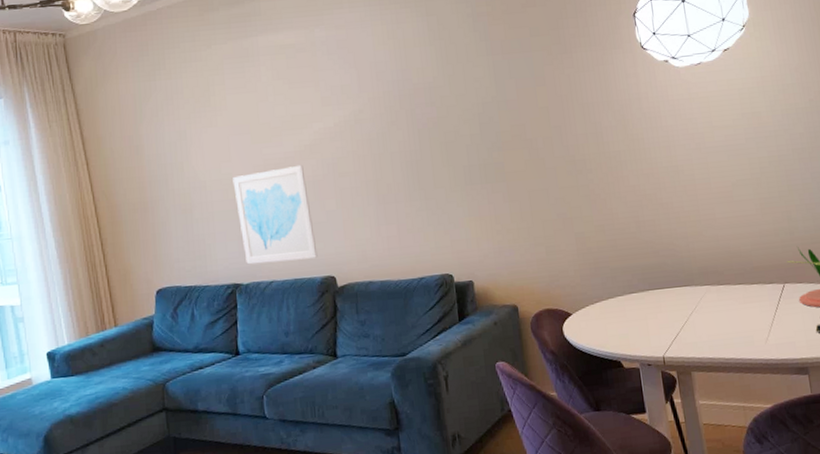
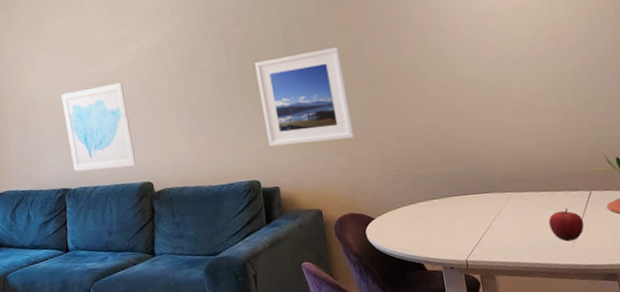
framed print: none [449,131,553,237] -> present [255,47,355,147]
fruit: none [744,301,778,336] -> present [548,208,584,242]

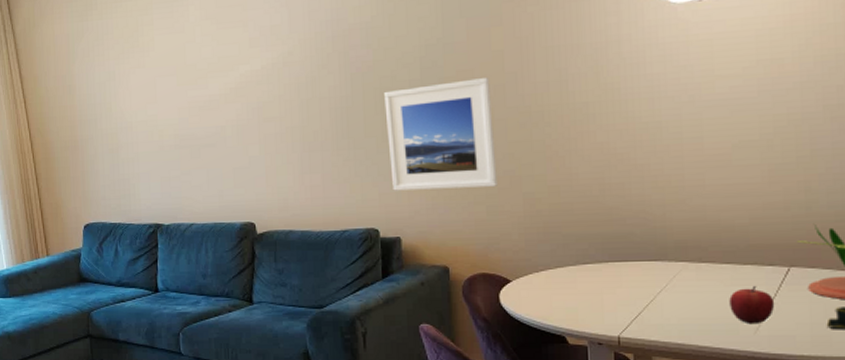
wall art: present [61,82,137,172] -> none [158,108,238,206]

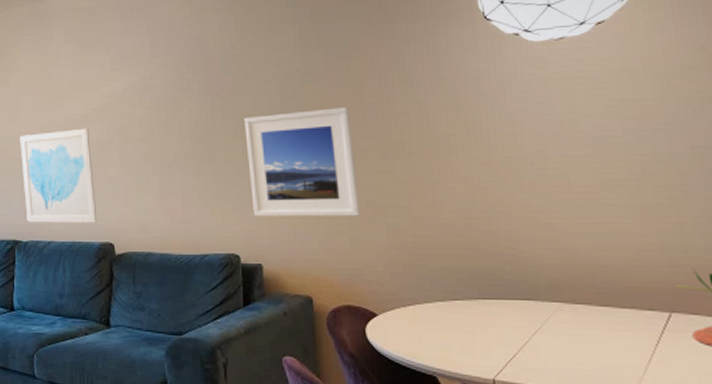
wall art: none [158,108,238,206] -> present [20,128,97,223]
fruit: present [729,285,775,325] -> none [609,330,659,373]

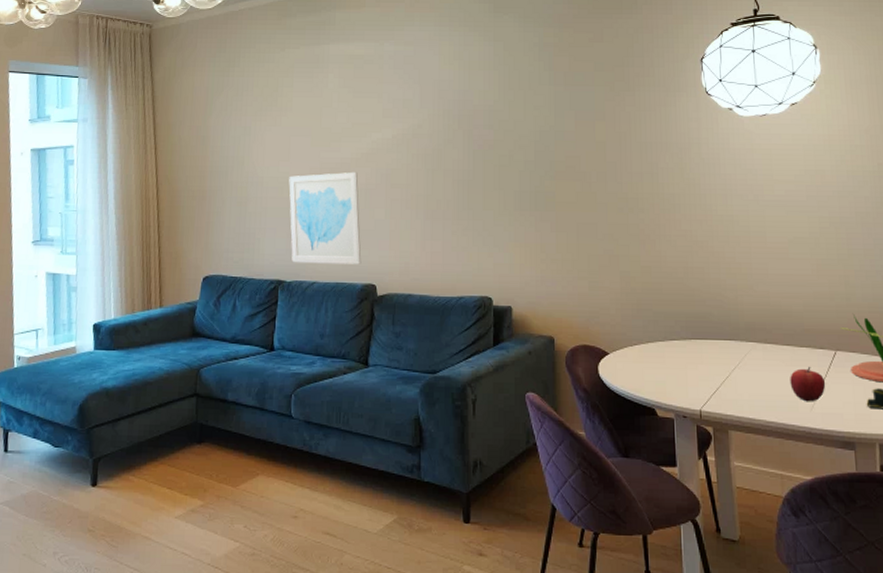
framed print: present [244,107,360,217] -> none [502,165,598,264]
fruit: none [609,330,659,373] -> present [790,366,826,402]

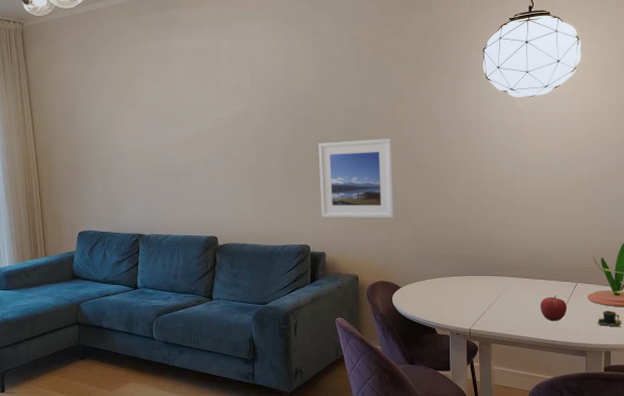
wall art: present [289,171,362,264] -> none [144,146,205,221]
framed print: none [502,165,598,264] -> present [318,138,394,218]

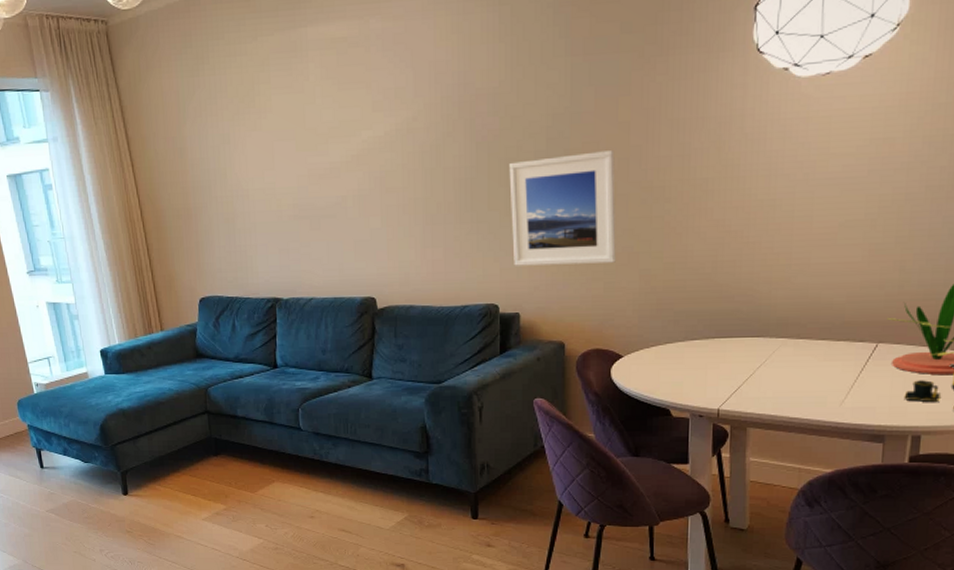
fruit: present [540,294,568,322] -> none [820,360,861,397]

